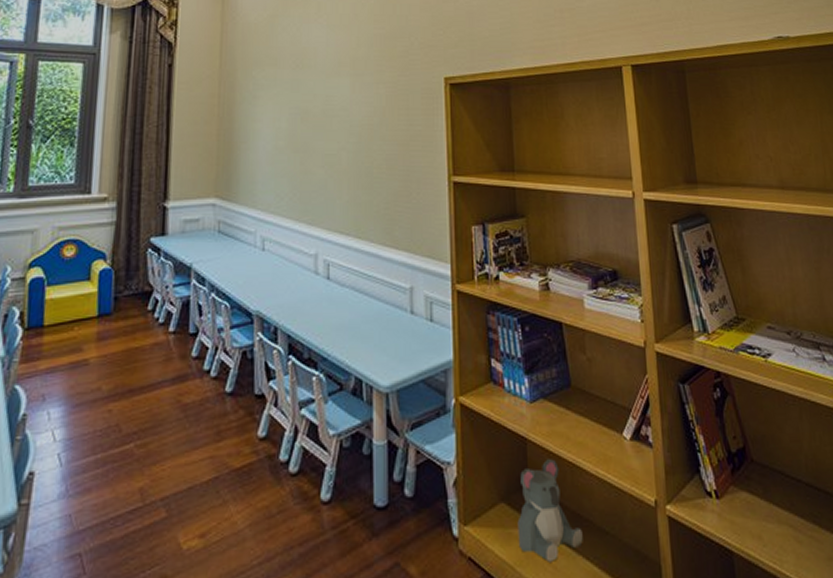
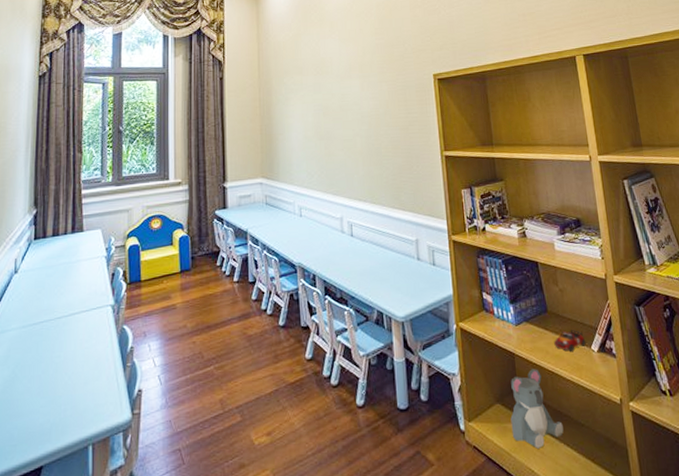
toy car: none [577,411,617,438] -> present [554,330,586,351]

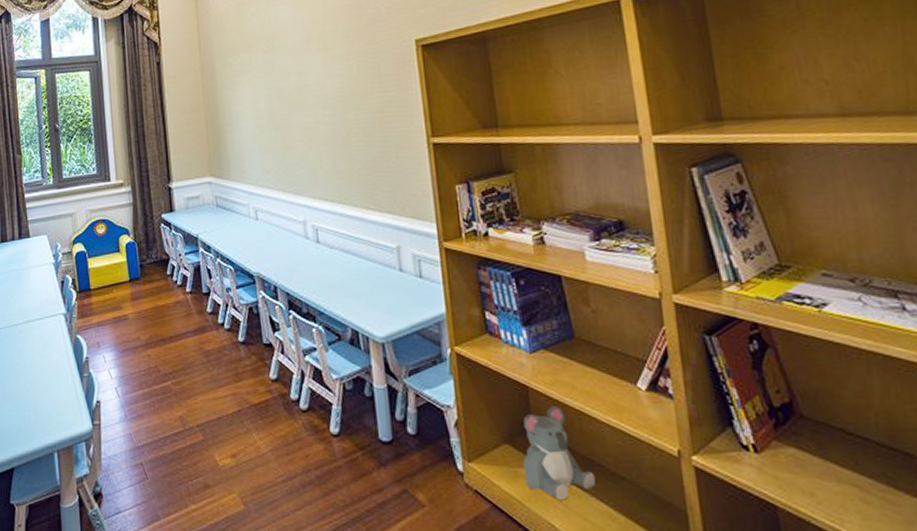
toy car: present [554,330,586,351] -> none [583,362,630,388]

